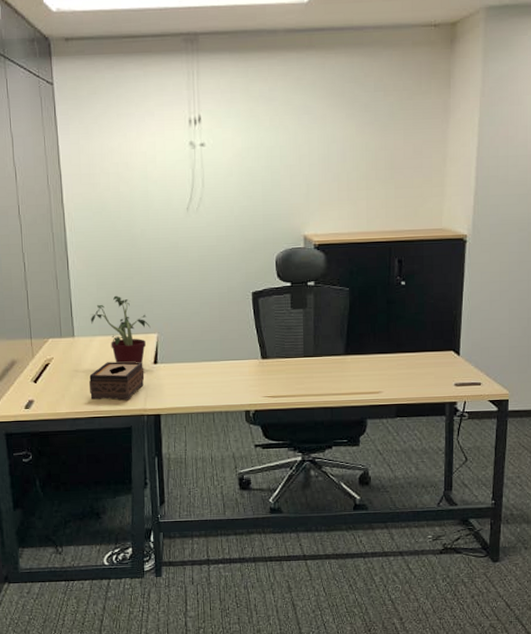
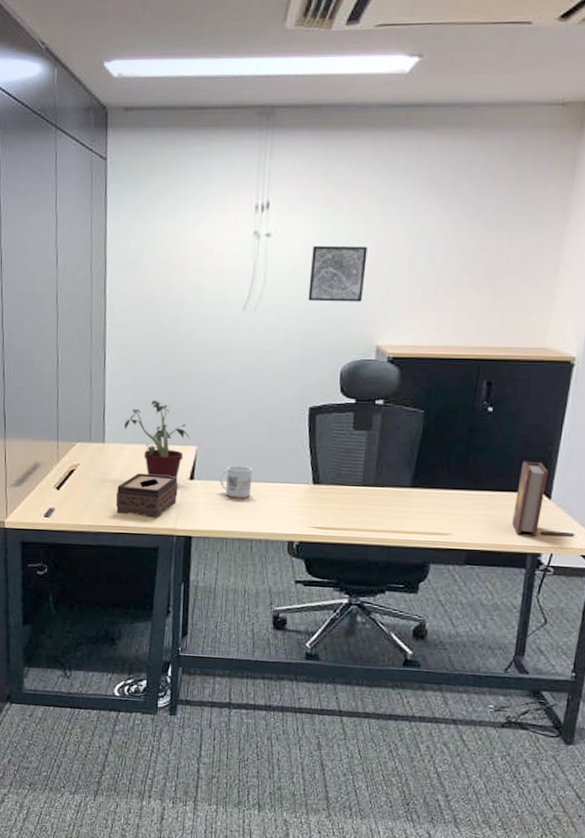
mug: none [180,348,209,377] -> present [219,465,253,499]
wall art: none [241,150,289,200] -> present [308,245,368,302]
book: none [431,324,455,388] -> present [512,461,548,537]

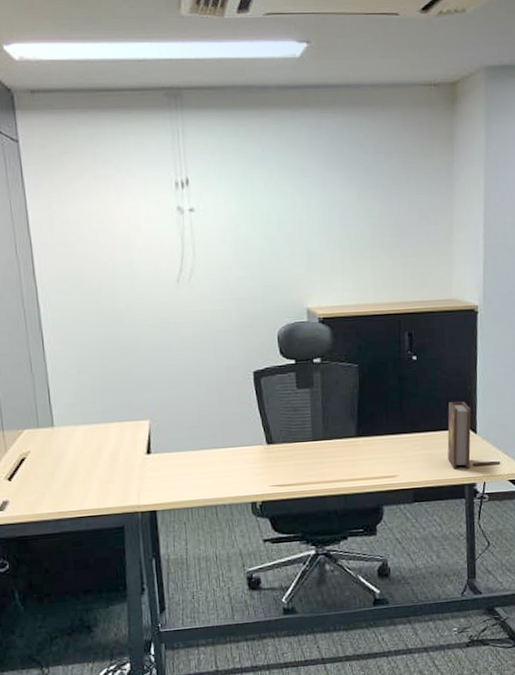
tissue box: present [116,473,179,518] -> none [73,452,137,497]
potted plant: present [124,400,190,478] -> none [72,378,141,455]
mug: present [219,465,253,499] -> none [176,434,210,467]
wall art: present [308,245,368,302] -> none [235,216,288,271]

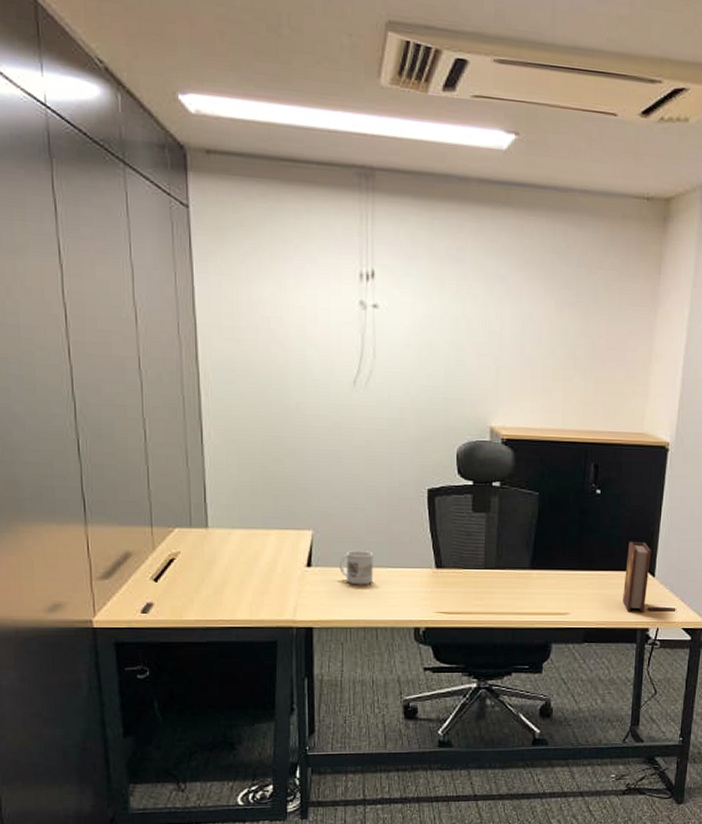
mug: none [176,434,210,467] -> present [339,551,373,585]

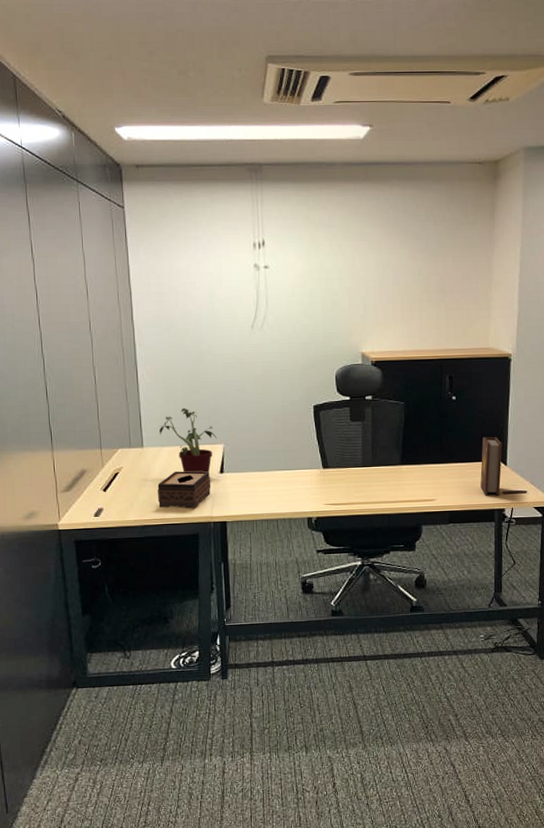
tissue box: none [226,561,295,609] -> present [158,471,211,509]
potted plant: none [230,480,304,565] -> present [159,407,217,473]
mug: present [339,551,373,585] -> none [245,458,273,486]

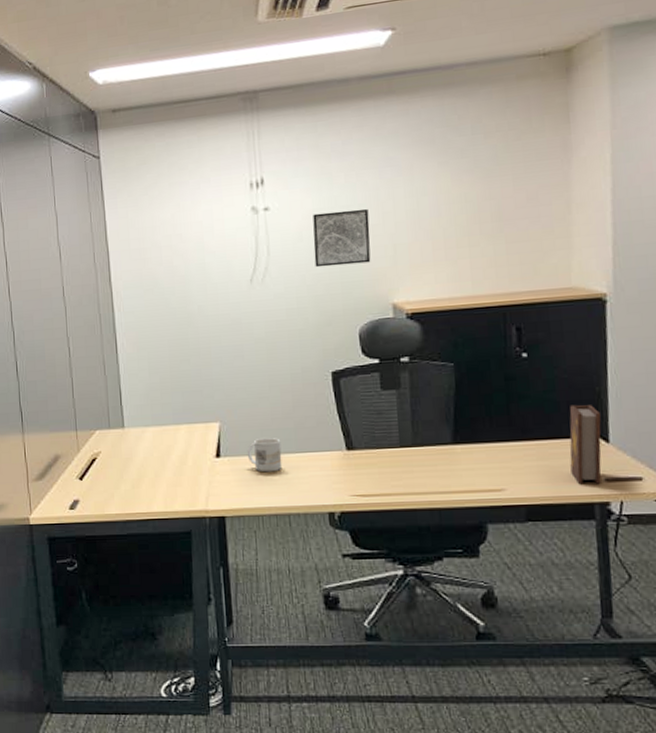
tissue box: present [158,471,211,509] -> none [141,455,206,500]
potted plant: present [159,407,217,473] -> none [142,380,211,457]
mug: none [245,458,273,486] -> present [246,438,283,473]
wall art: none [303,273,347,320] -> present [313,208,371,268]

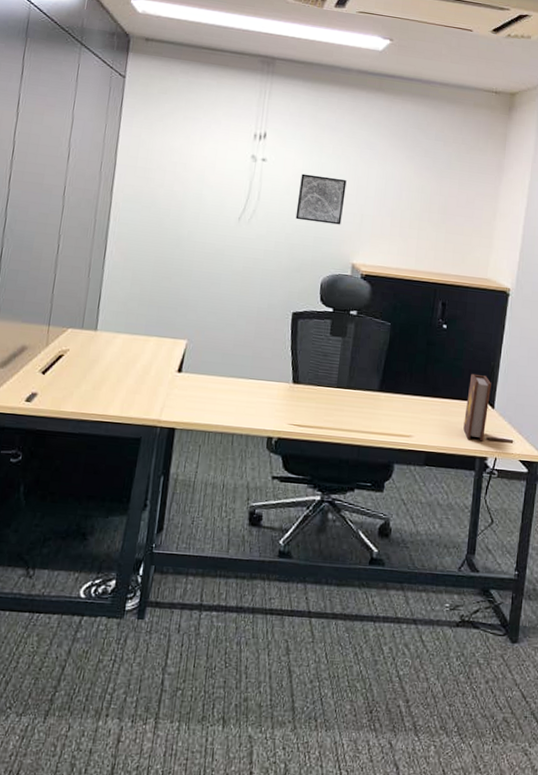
mug: present [246,438,283,473] -> none [206,361,238,393]

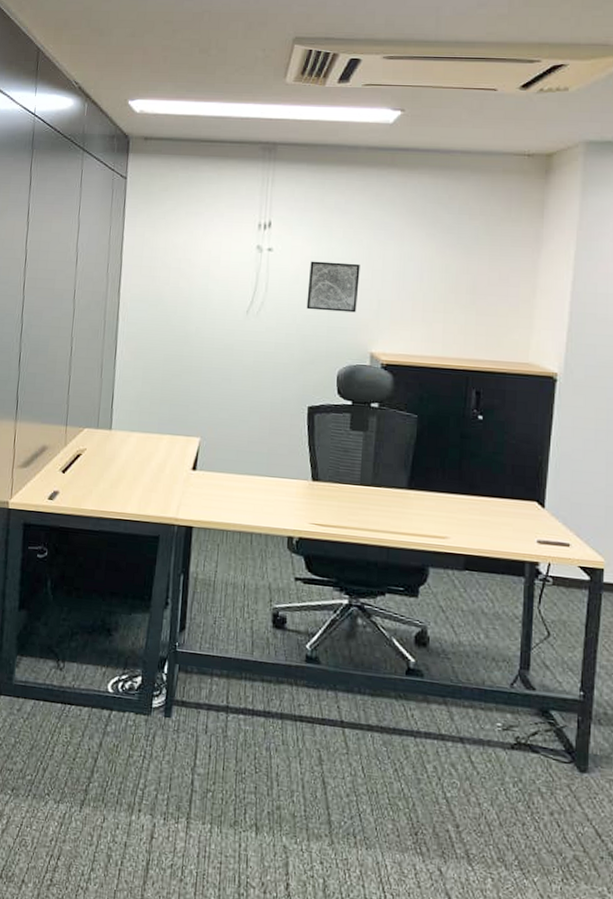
book: present [463,373,491,442] -> none [508,468,540,545]

